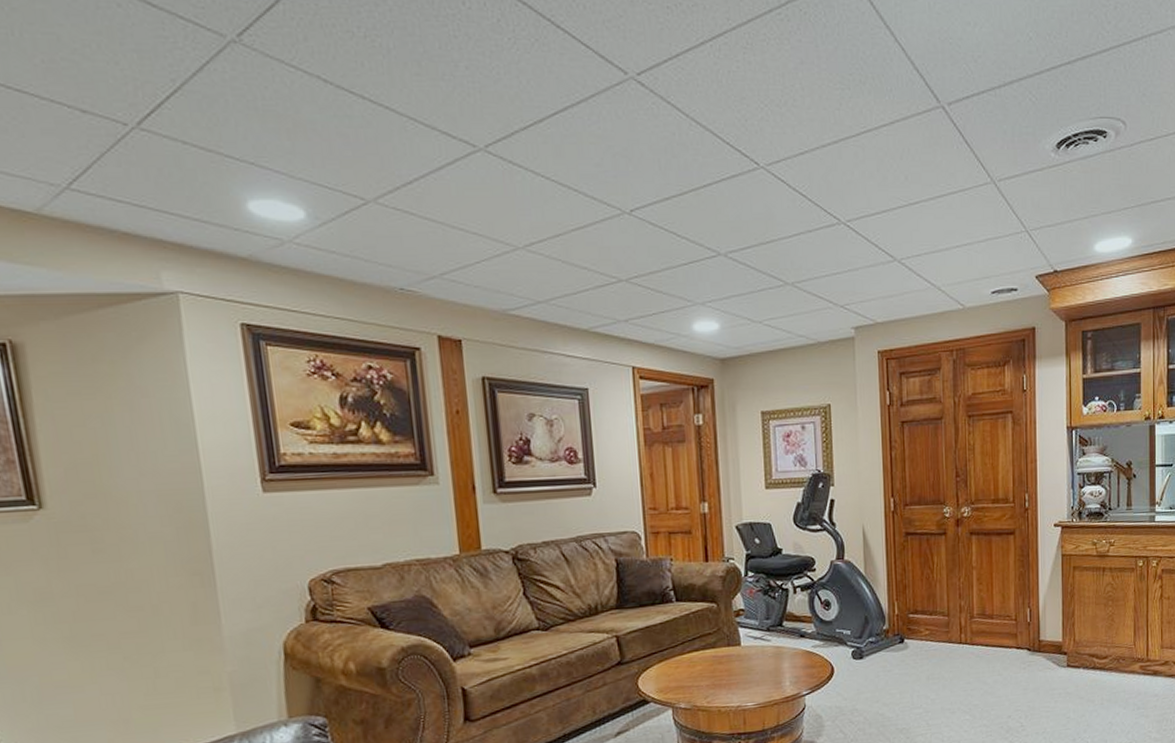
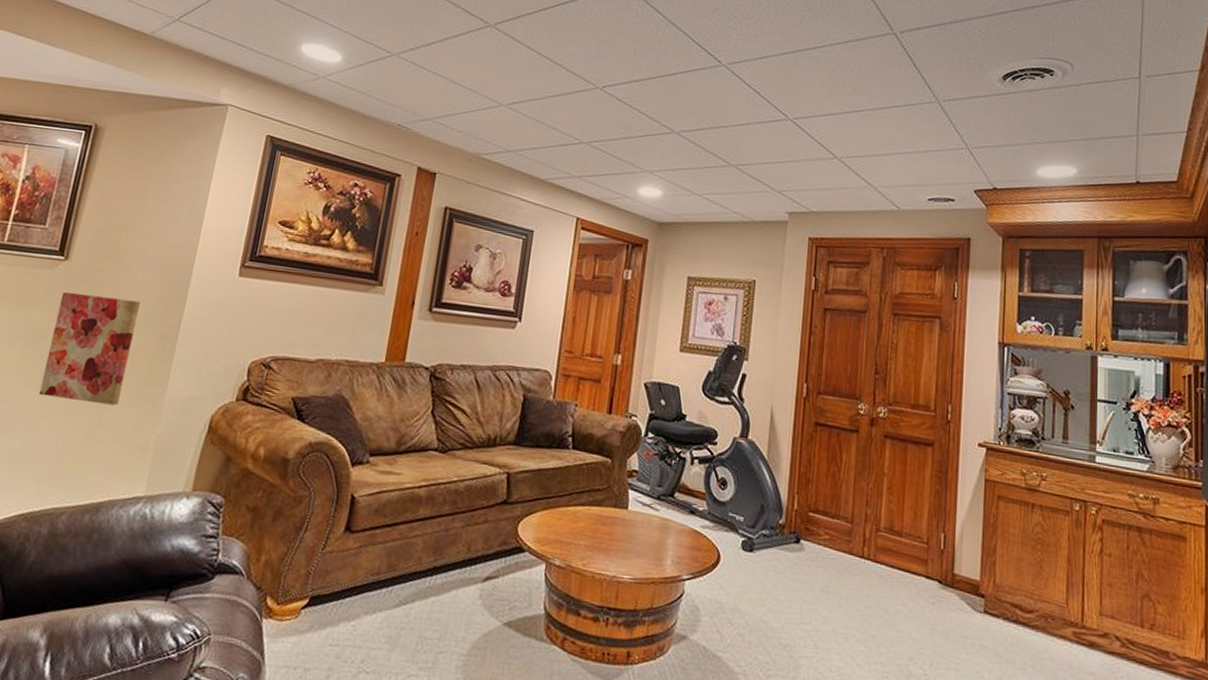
wall art: none [52,539,171,660] -> present [38,291,140,406]

